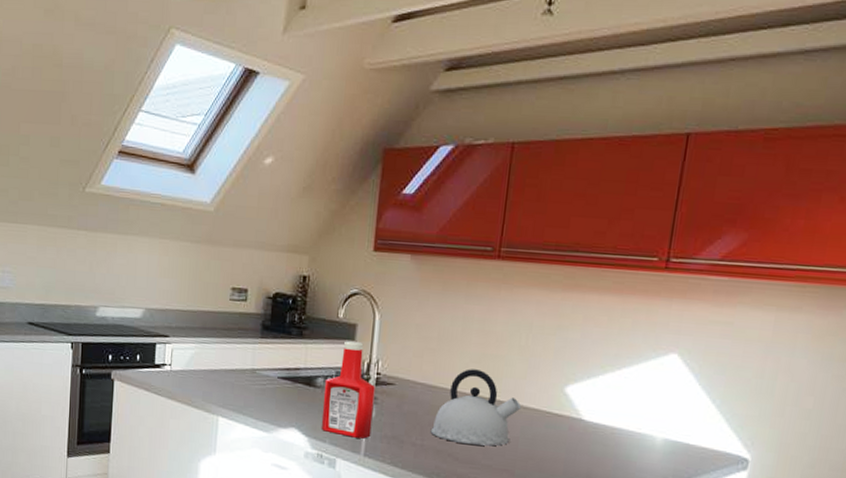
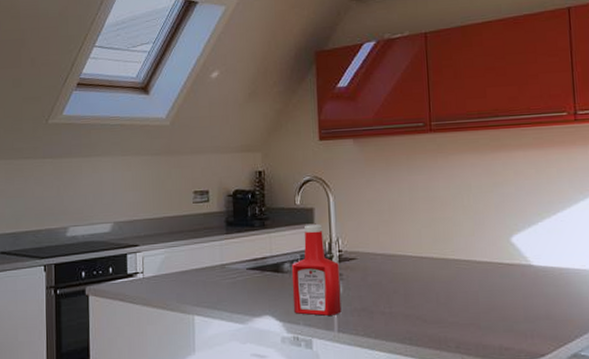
kettle: present [430,369,522,446] -> none [396,233,475,305]

